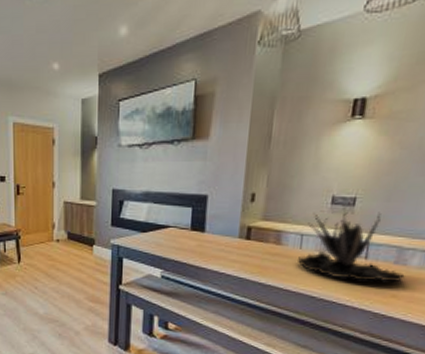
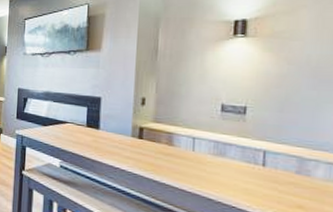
plant: present [298,205,405,283] -> none [192,112,310,193]

